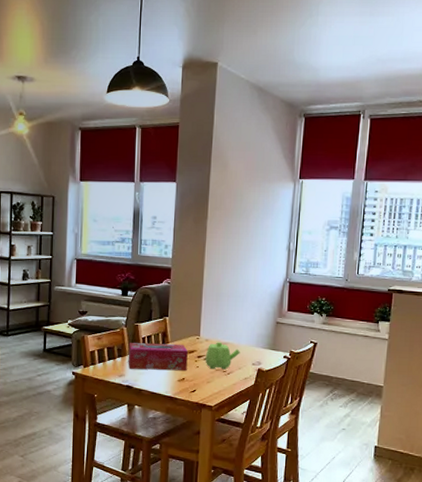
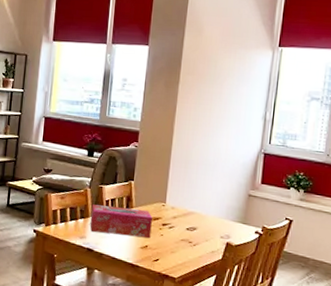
teapot: present [205,342,240,370] -> none [170,211,208,241]

